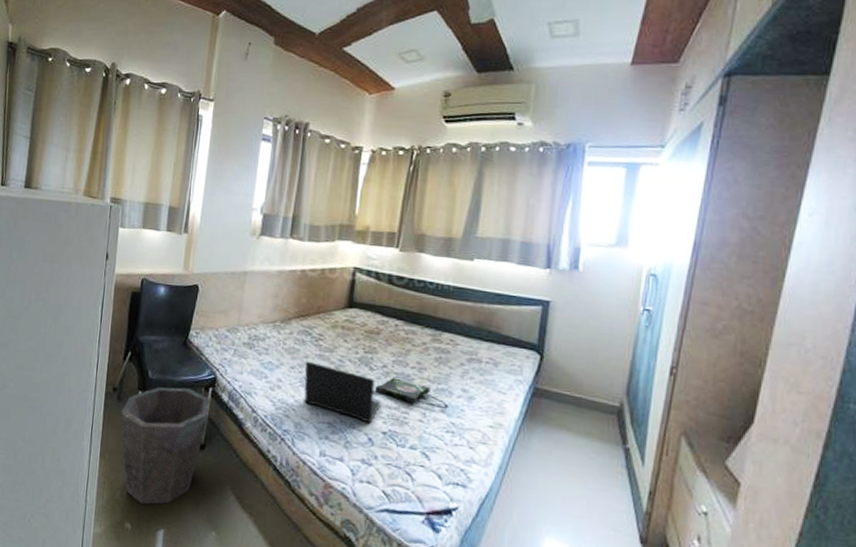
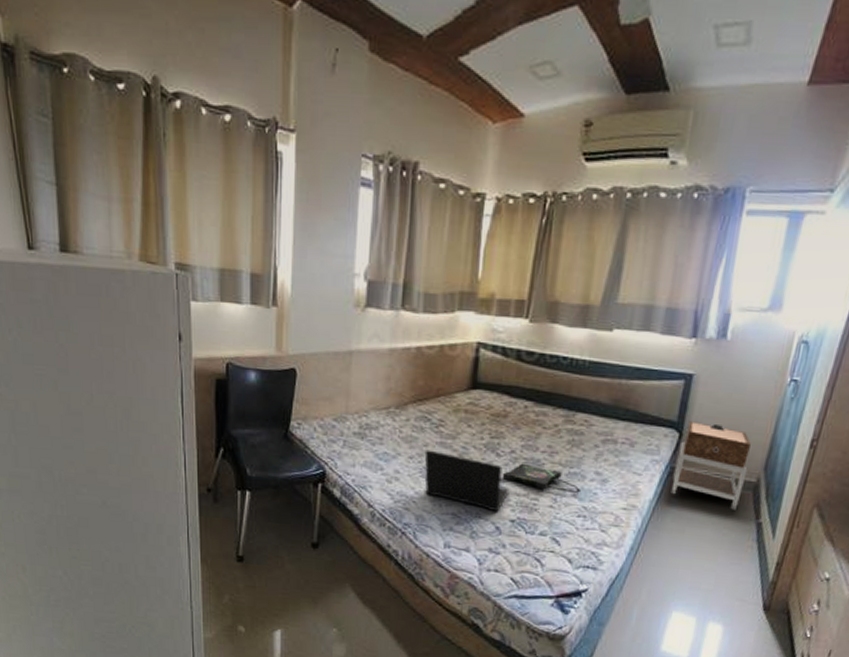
waste bin: present [120,387,210,505] -> none [219,484,320,607]
nightstand: none [535,344,611,434] -> present [671,421,751,510]

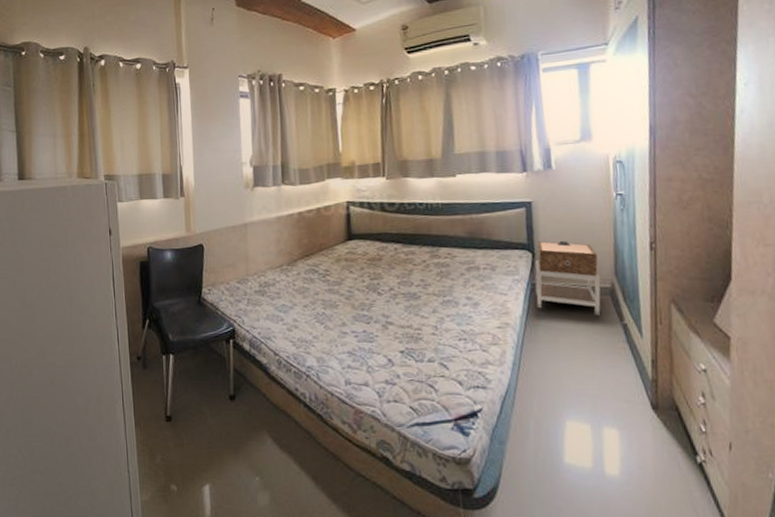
laptop: present [424,449,508,512] -> none [316,297,394,346]
photo frame: present [502,463,582,494] -> none [385,298,458,320]

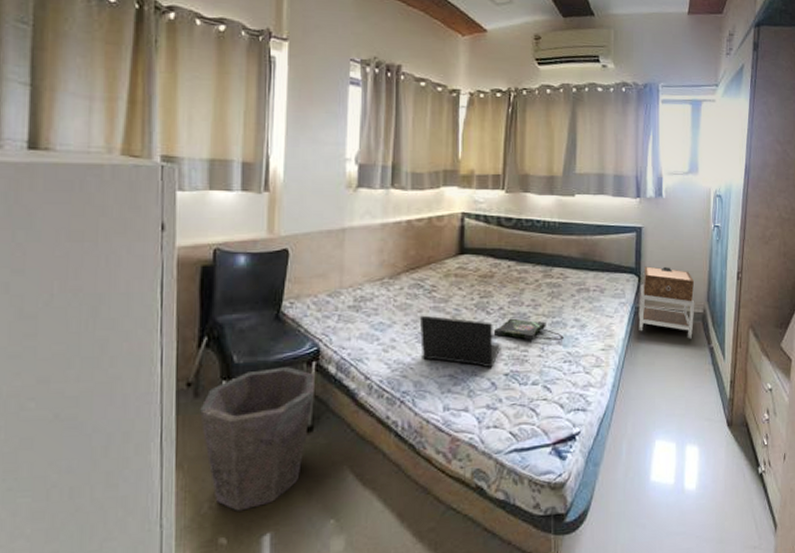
waste bin: none [148,344,234,464] -> present [200,367,314,511]
laptop: none [316,297,394,346] -> present [419,315,500,368]
photo frame: none [385,298,458,320] -> present [493,318,565,341]

